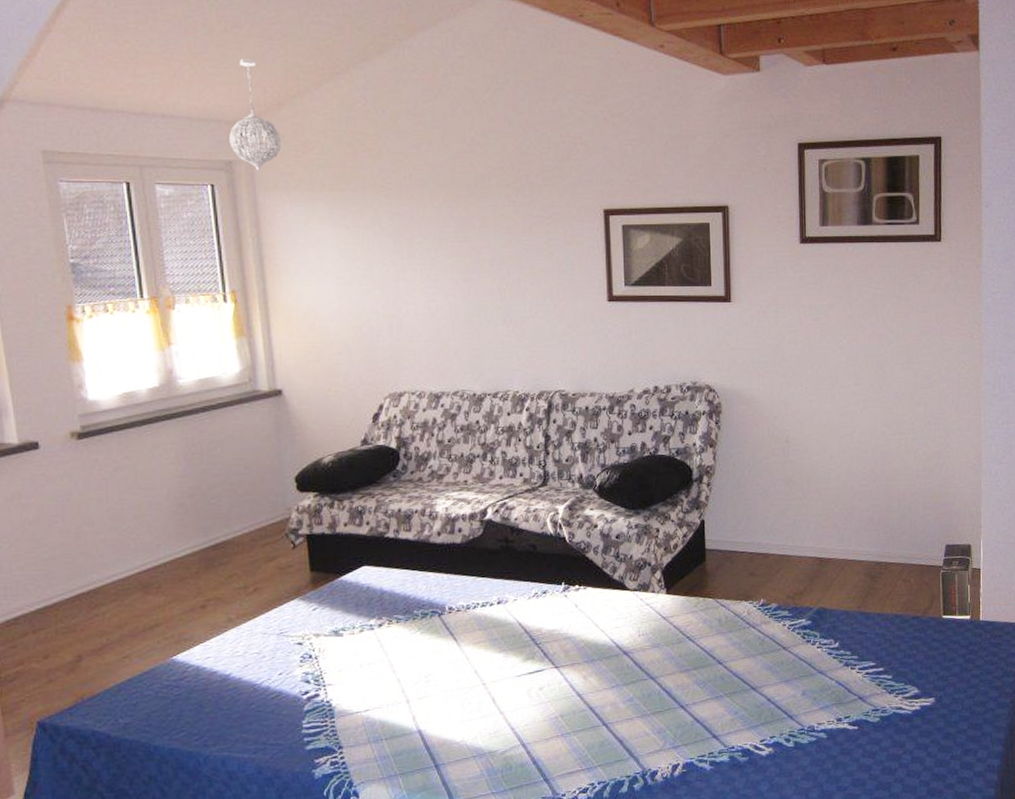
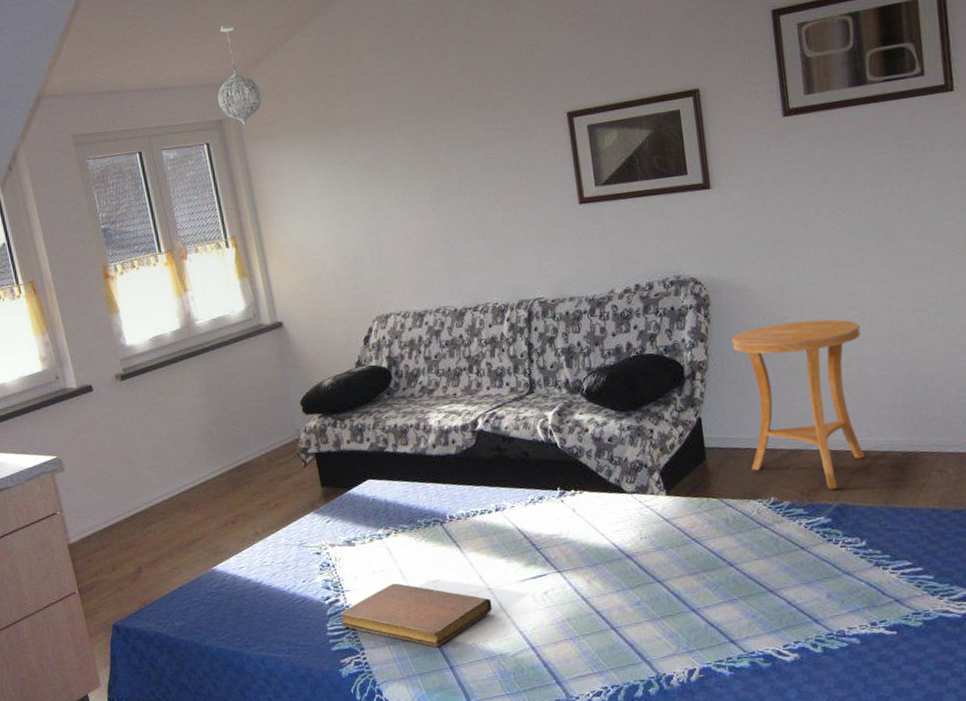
notebook: none [319,677,485,745] -> present [340,583,492,647]
side table: none [738,435,849,594] -> present [732,319,865,490]

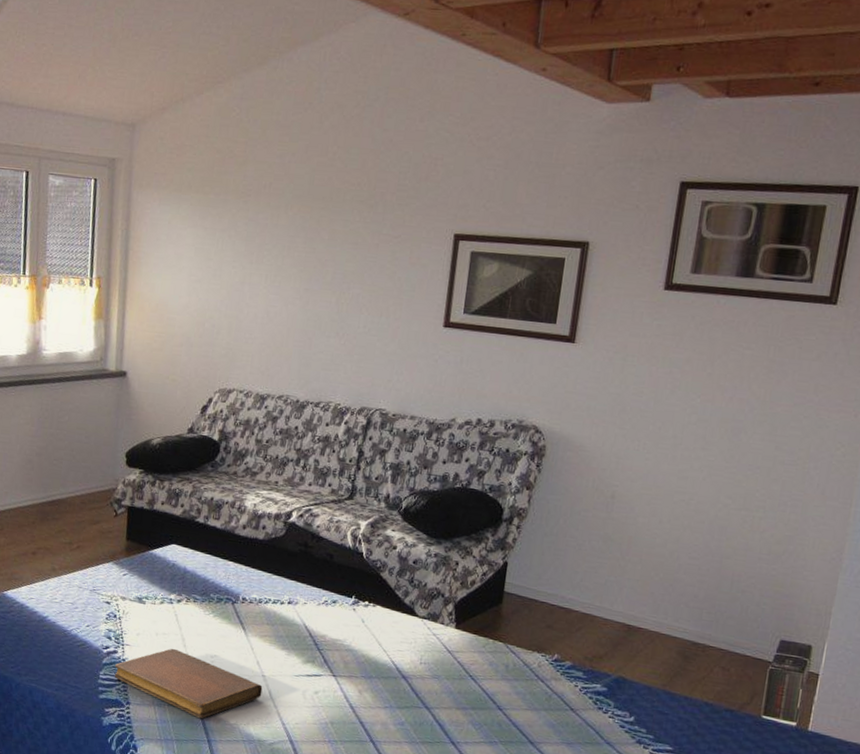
pendant light: present [217,24,262,126] -> none [115,65,160,171]
side table: present [732,319,865,490] -> none [543,488,684,662]

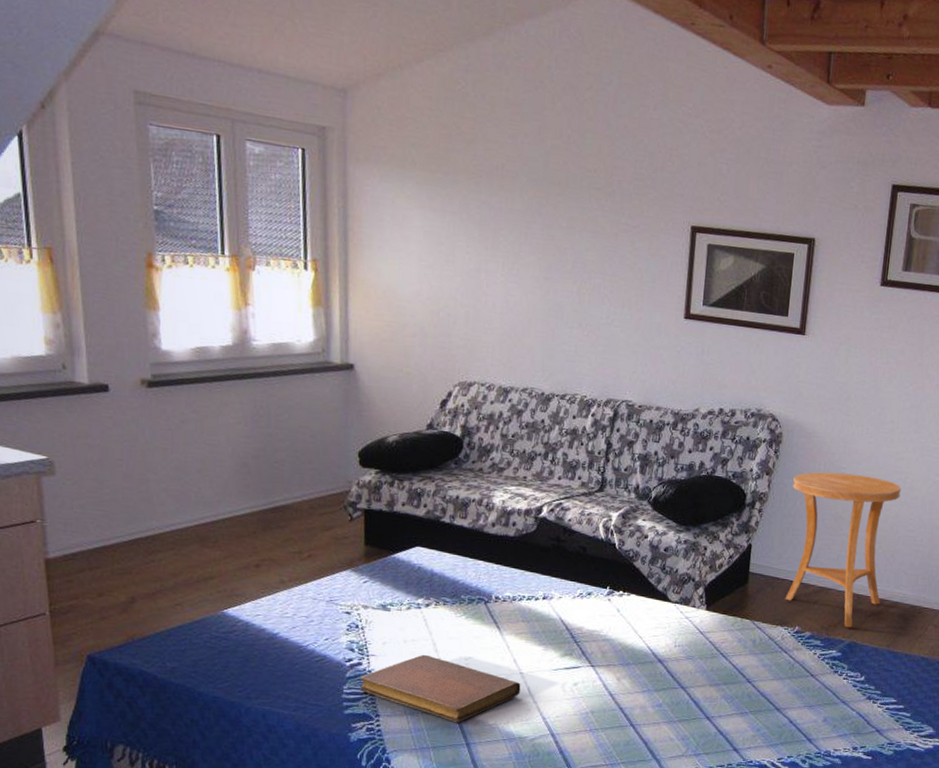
side table: none [543,488,684,662] -> present [785,472,901,628]

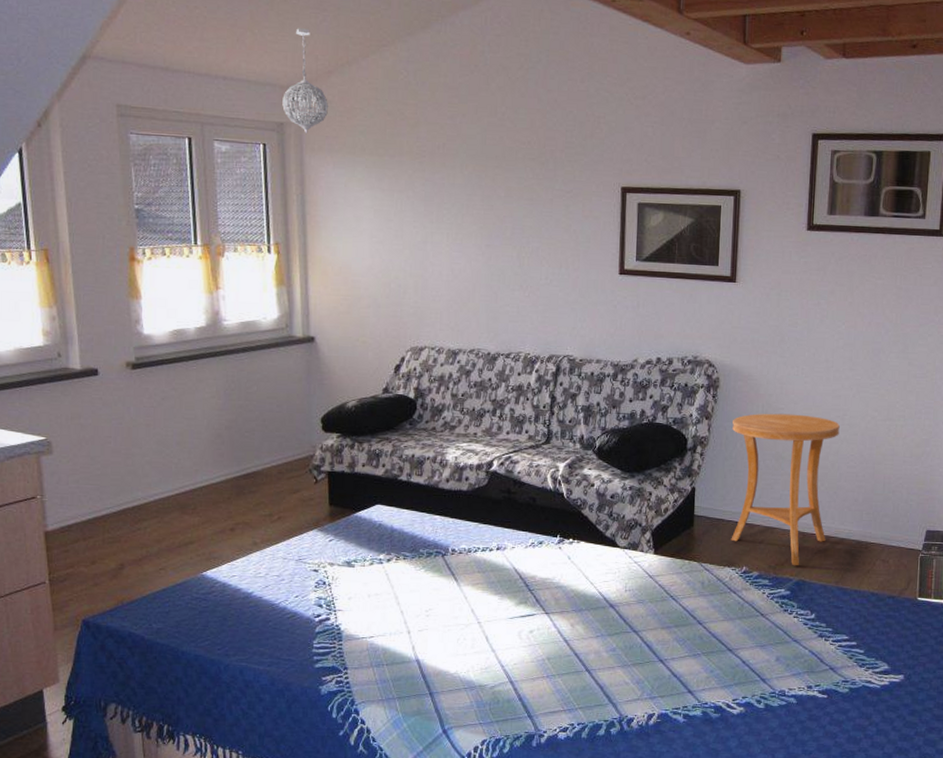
pendant light: none [324,22,376,142] -> present [282,28,328,135]
notebook: present [360,654,521,723] -> none [328,607,479,673]

